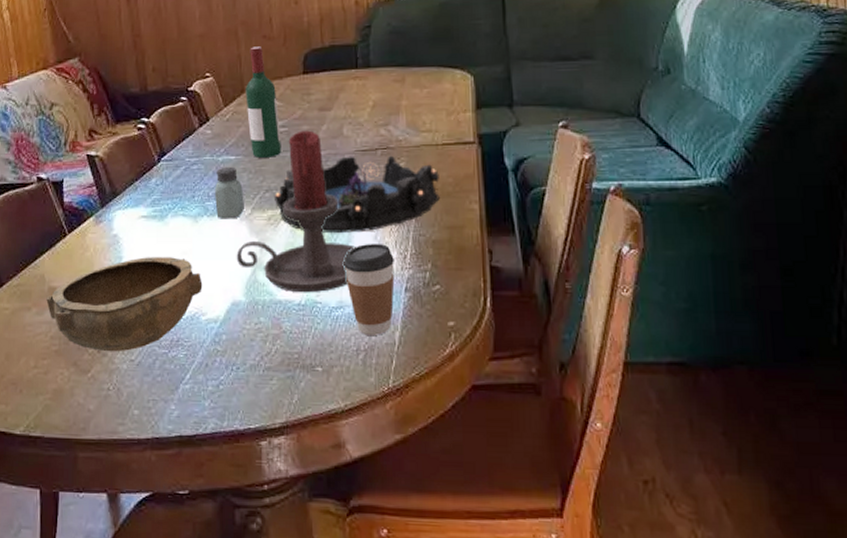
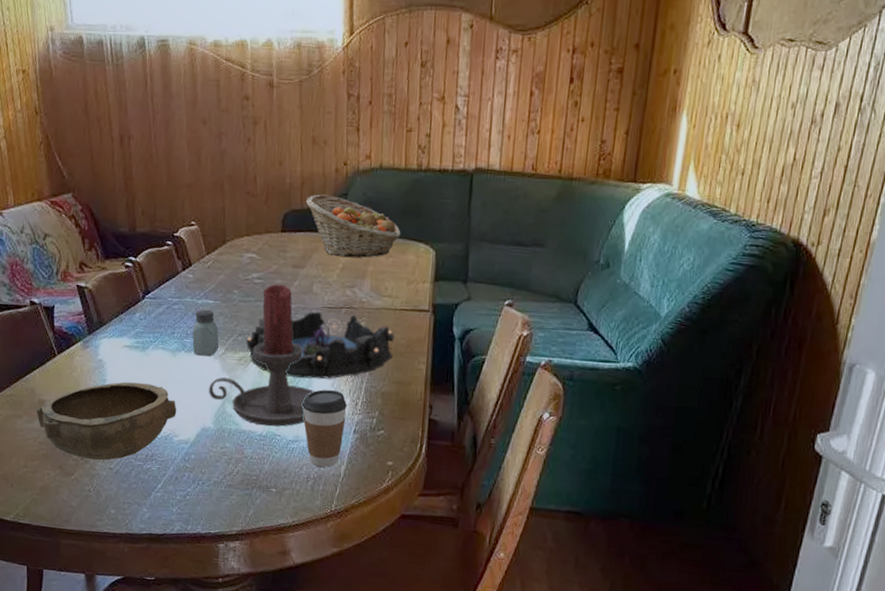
wine bottle: present [246,46,281,158] -> none [226,201,257,305]
fruit basket: none [327,29,433,94] -> present [306,194,401,258]

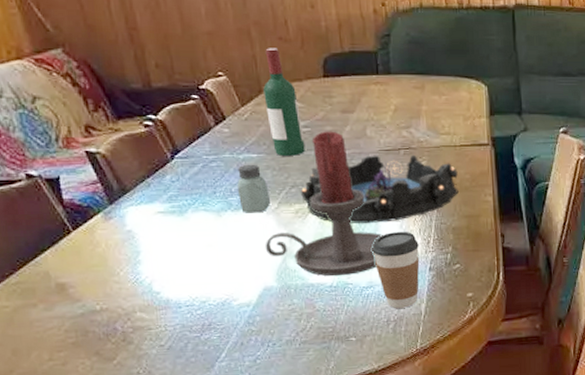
bowl: present [36,382,177,461] -> none [54,249,232,340]
wine bottle: none [226,201,257,305] -> present [263,48,305,156]
fruit basket: present [306,194,401,258] -> none [347,36,451,99]

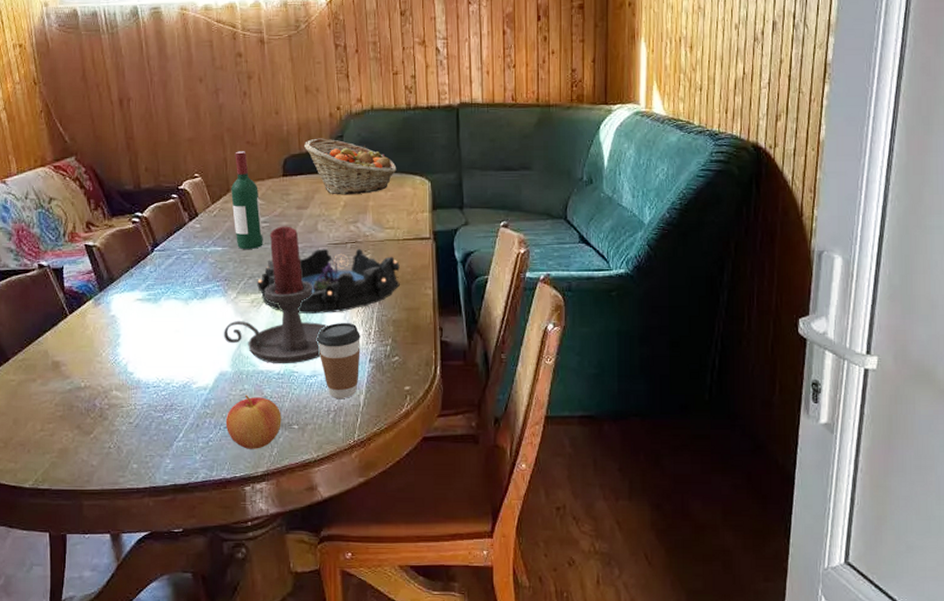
saltshaker: present [237,164,271,212] -> none [204,256,231,301]
apple: none [274,309,337,365] -> present [225,395,281,449]
fruit basket: none [347,36,451,99] -> present [305,138,397,195]

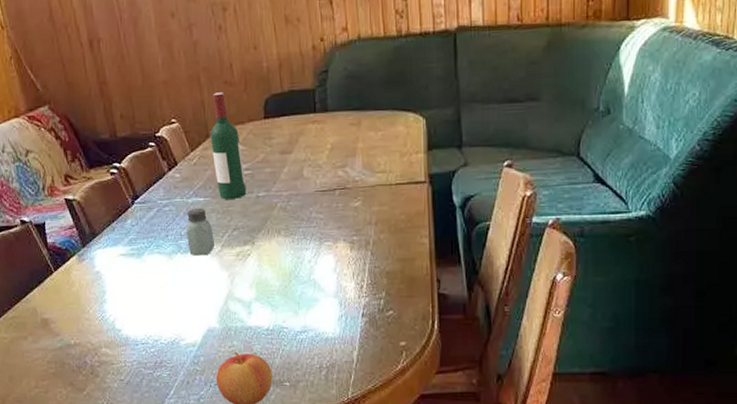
saltshaker: none [204,256,231,301] -> present [186,207,215,255]
candle holder: present [223,226,328,364] -> none [209,173,317,320]
decorative bowl: present [257,248,400,314] -> none [242,195,393,267]
fruit basket: present [305,138,397,195] -> none [286,74,388,137]
coffee cup: present [317,322,360,398] -> none [306,274,353,355]

